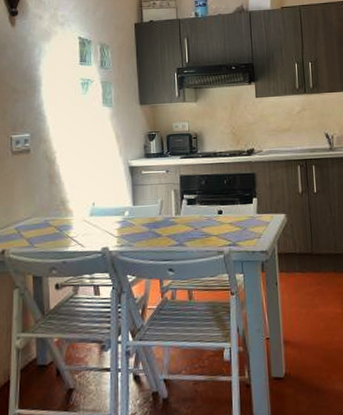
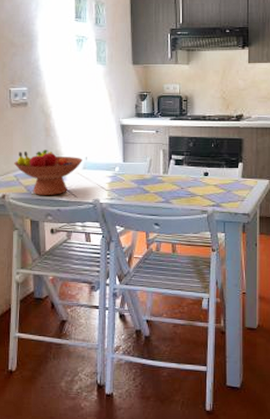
fruit bowl: none [15,197,90,248] -> present [14,149,83,195]

